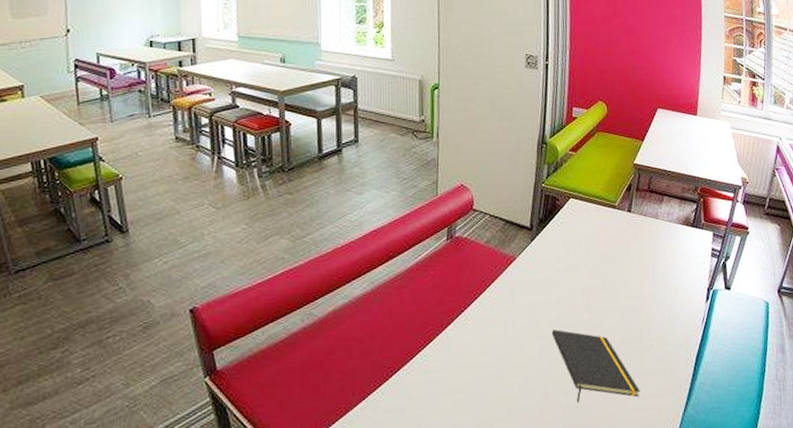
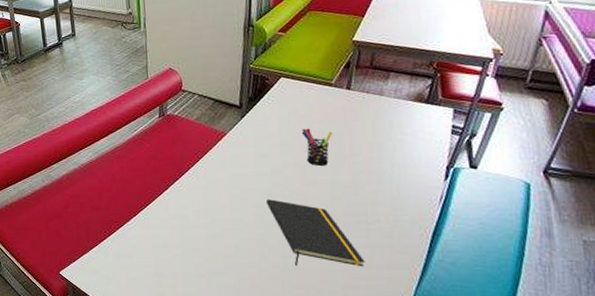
pen holder: none [587,252,615,291] -> present [301,128,333,166]

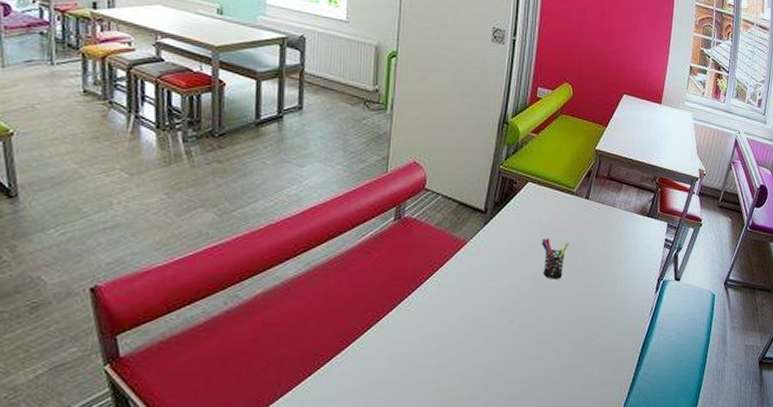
notepad: present [265,199,365,267] -> none [498,318,584,394]

